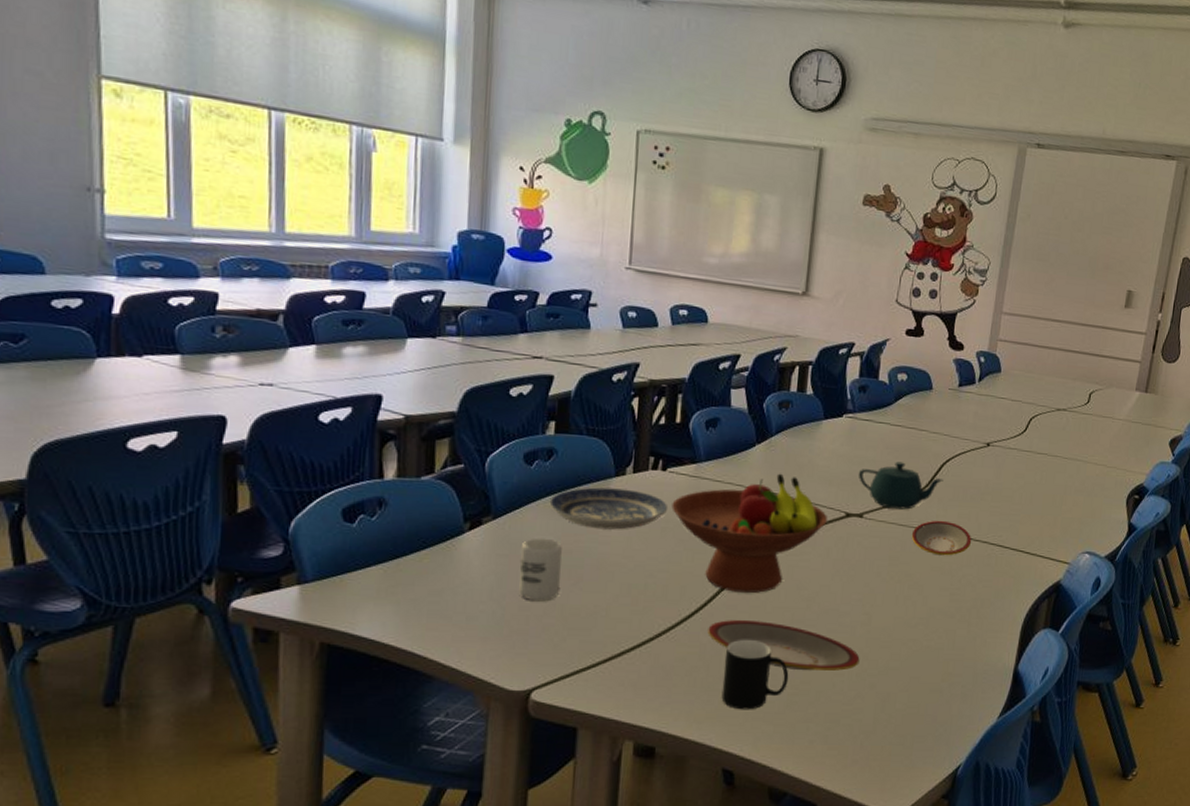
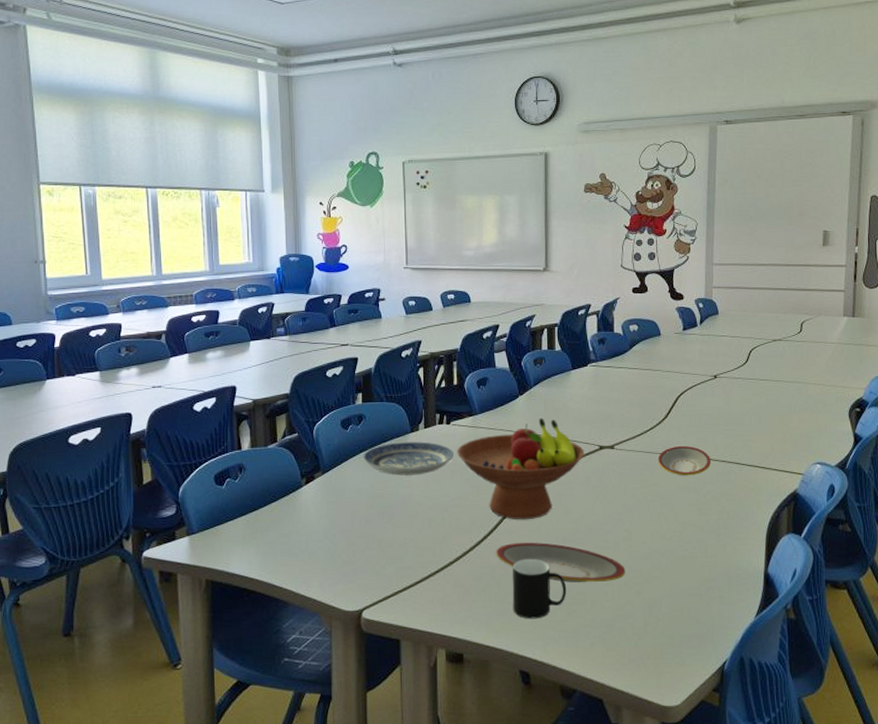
cup: present [519,538,562,602] -> none [344,486,377,538]
teapot: present [859,461,944,510] -> none [607,399,680,439]

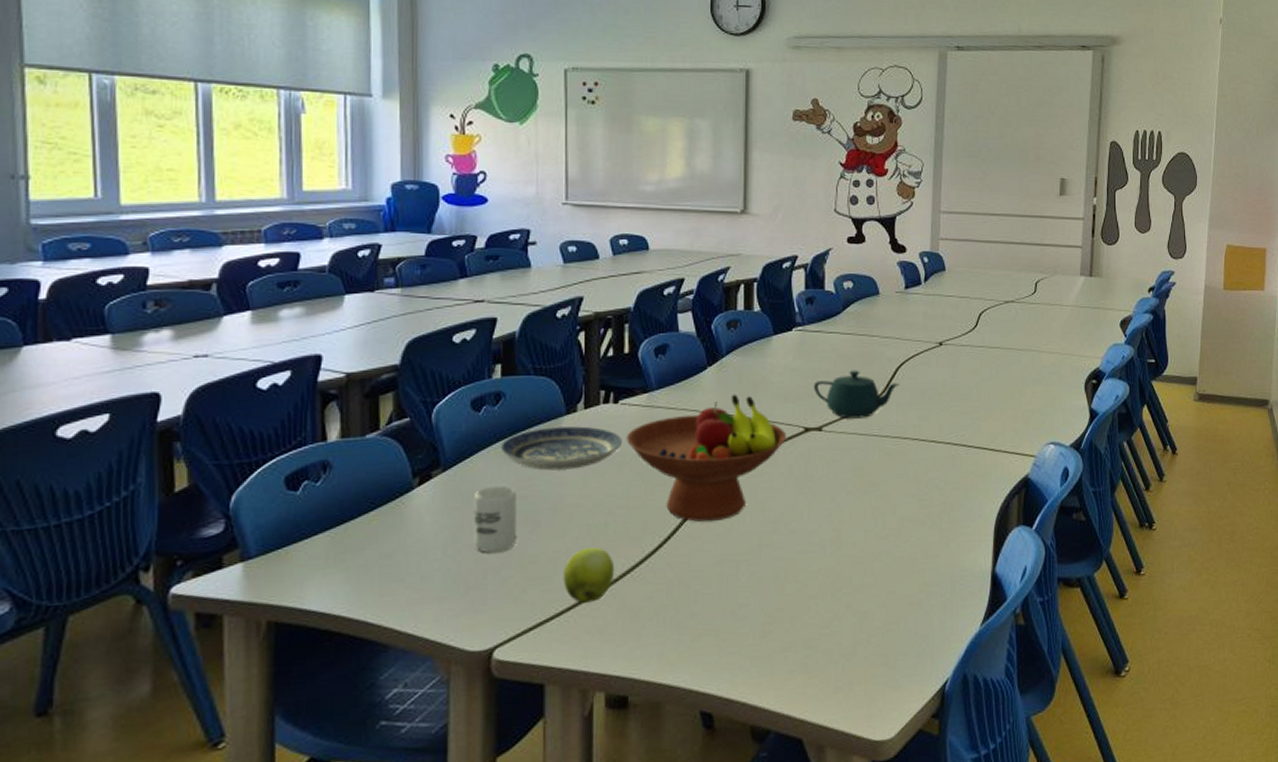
cup: none [344,486,377,538] -> present [473,485,518,553]
apple: none [411,536,451,579] -> present [562,546,615,603]
plate: present [496,542,626,583] -> none [673,549,833,598]
cup: present [512,558,567,619] -> none [693,569,761,646]
teapot: none [607,399,680,439] -> present [814,370,900,419]
plate: present [657,446,711,476] -> none [873,426,934,462]

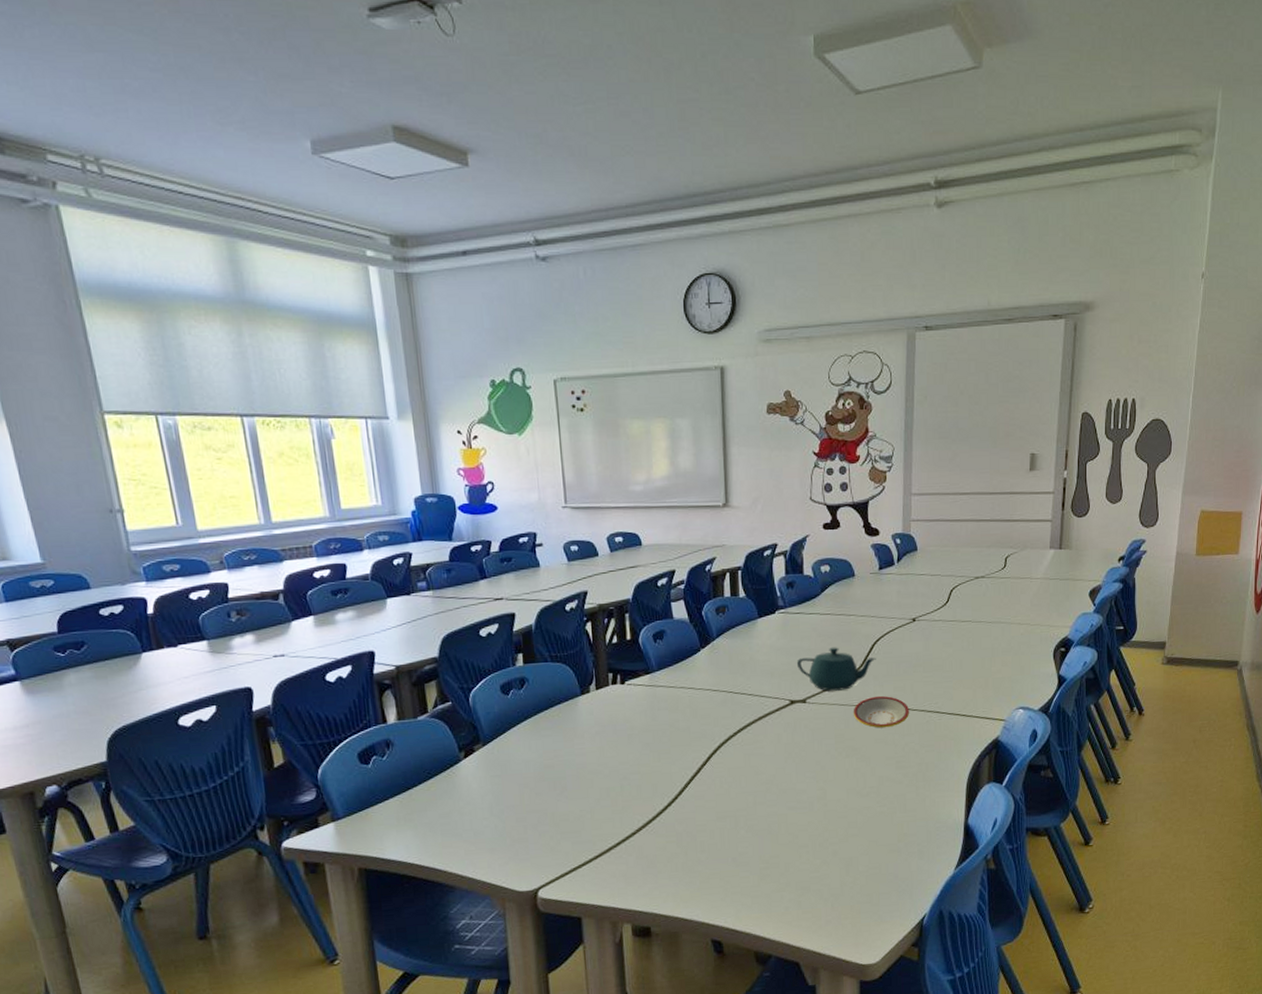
cup: present [473,485,518,553] -> none [510,756,549,813]
plate: present [500,426,623,471] -> none [528,705,631,743]
apple: present [562,546,615,603] -> none [589,806,632,852]
fruit bowl: present [626,394,787,522] -> none [634,672,775,784]
plate: none [873,426,934,462] -> present [853,696,909,728]

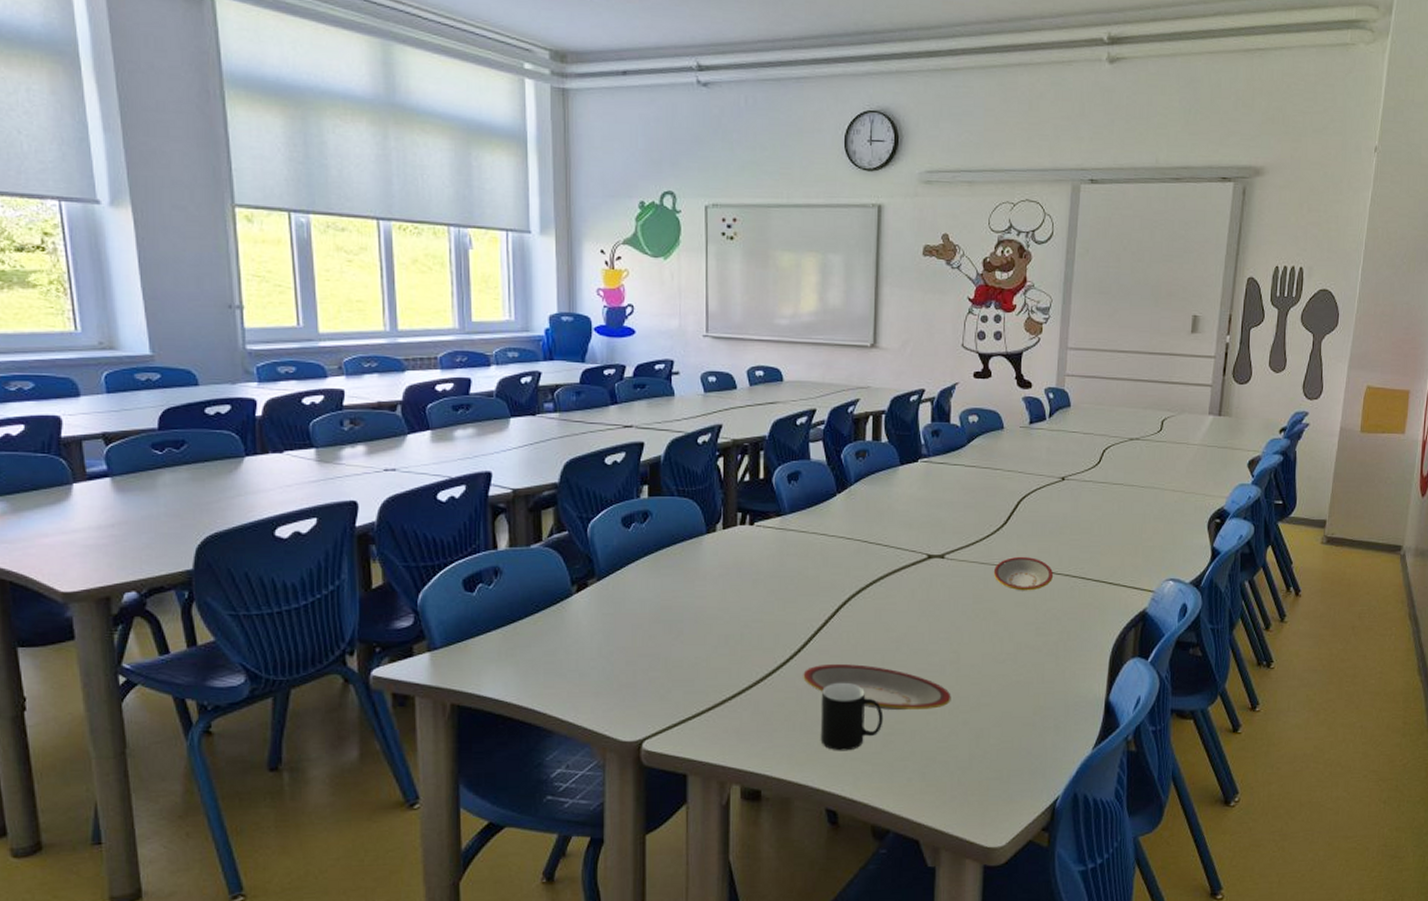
plate: none [681,806,821,847] -> present [803,664,951,711]
cup: none [700,823,759,887] -> present [820,682,884,751]
teapot: present [797,647,876,691] -> none [938,501,1021,548]

